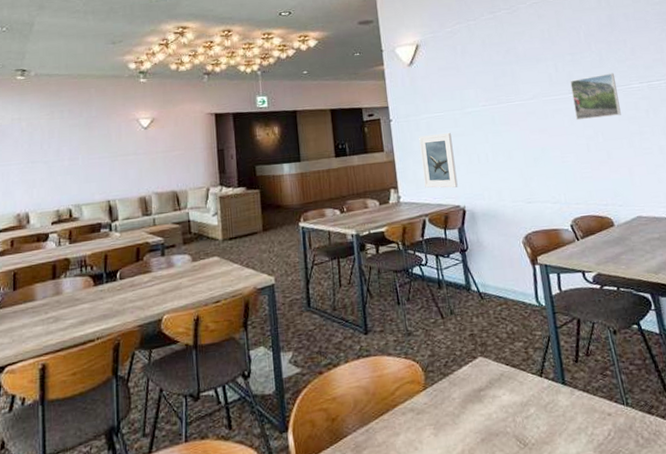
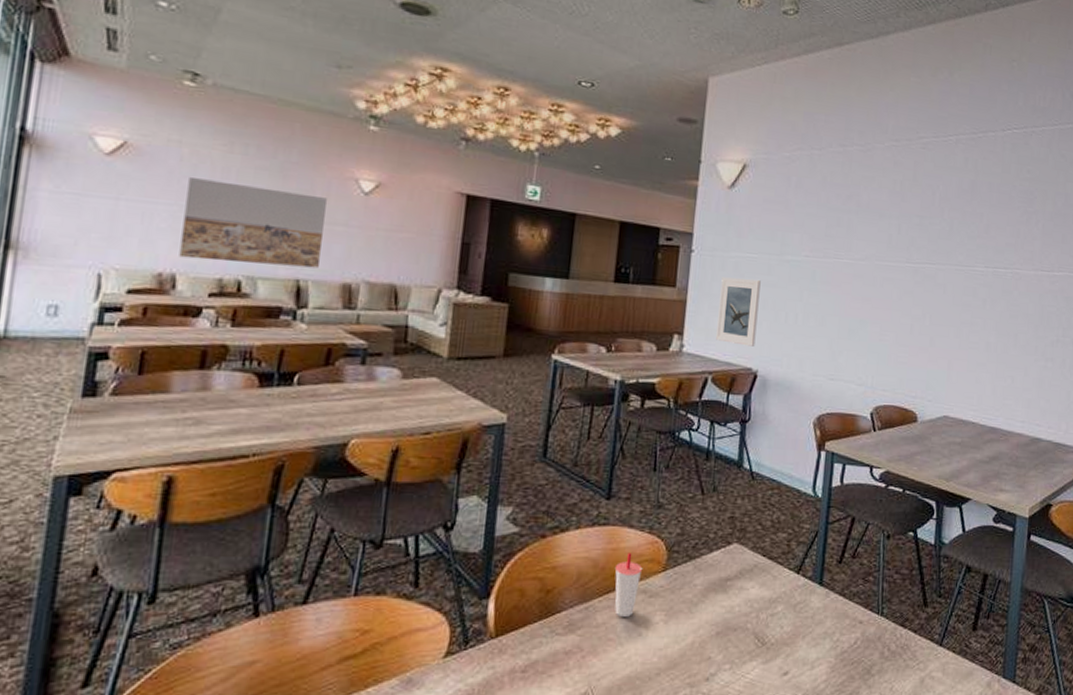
wall art: none [28,137,121,200] -> present [179,178,327,269]
cup: none [384,377,407,435] -> present [615,552,643,617]
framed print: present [570,72,621,121] -> none [907,247,960,299]

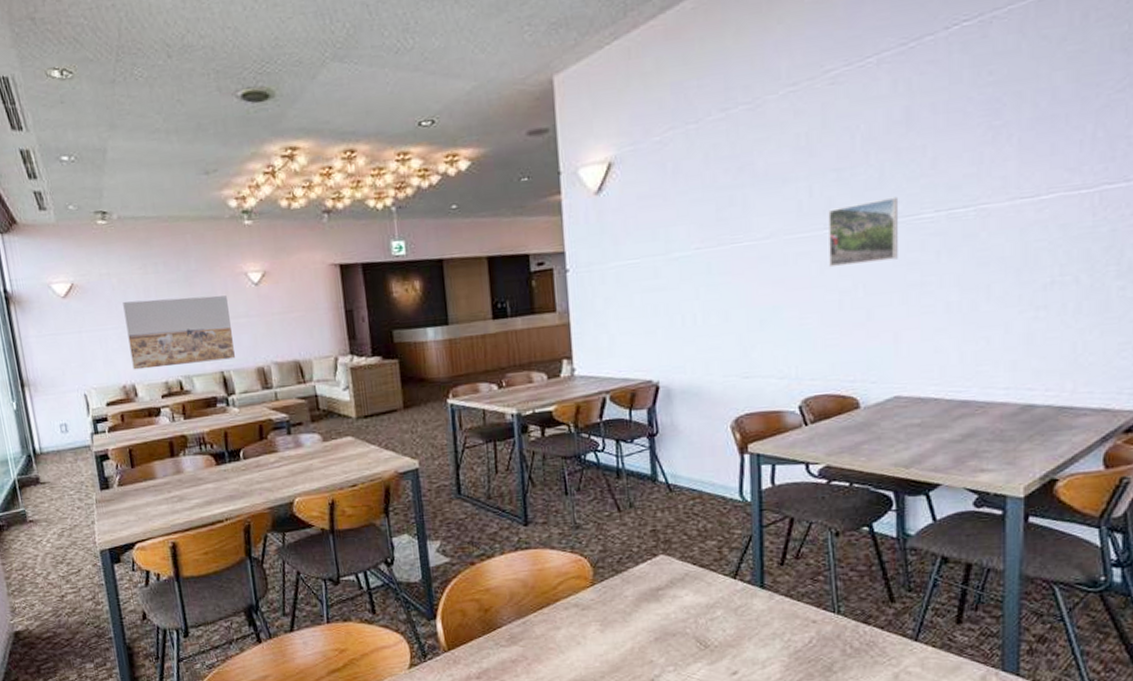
cup: present [615,552,643,617] -> none [545,571,571,629]
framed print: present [716,277,761,347] -> none [604,285,652,359]
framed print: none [907,247,960,299] -> present [828,196,898,268]

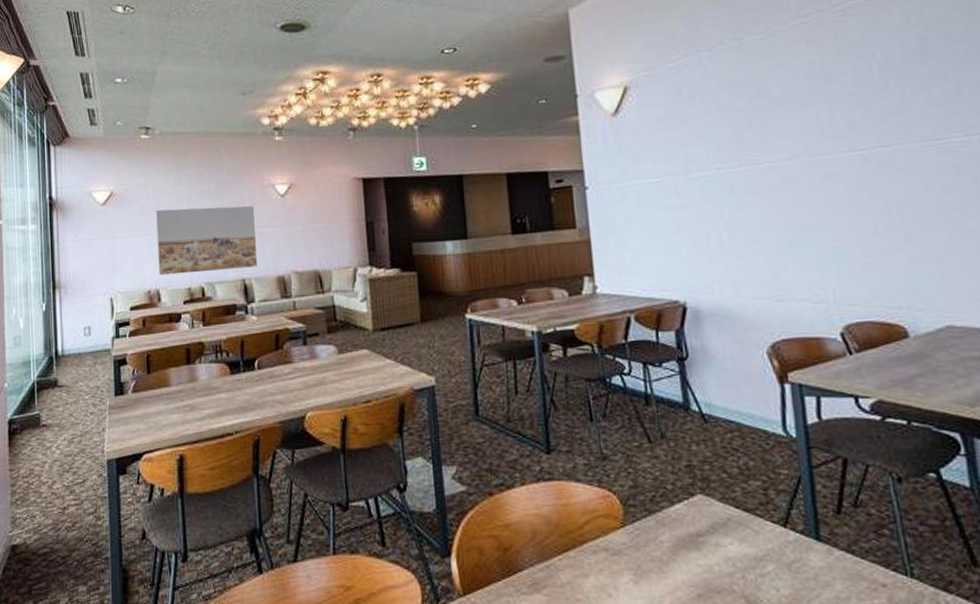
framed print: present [828,196,898,268] -> none [852,120,931,190]

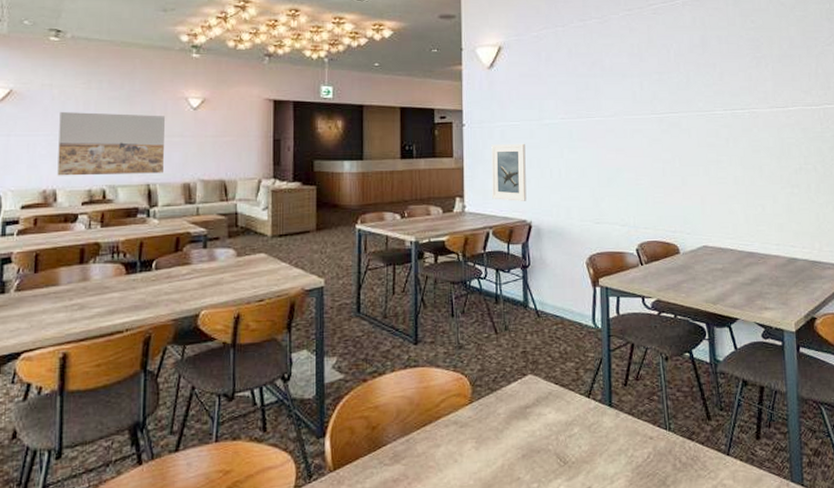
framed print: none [624,204,677,278] -> present [491,143,527,201]

